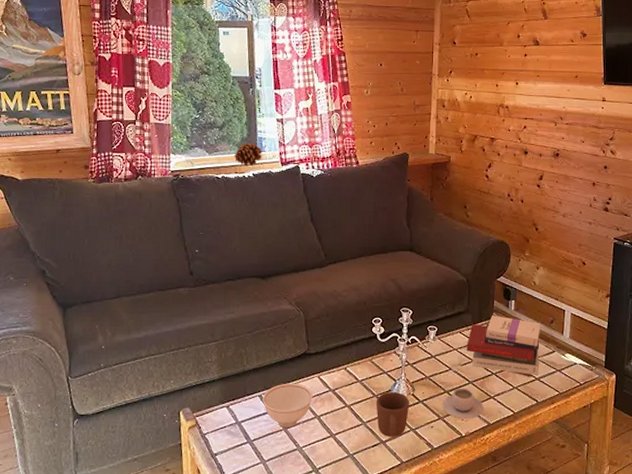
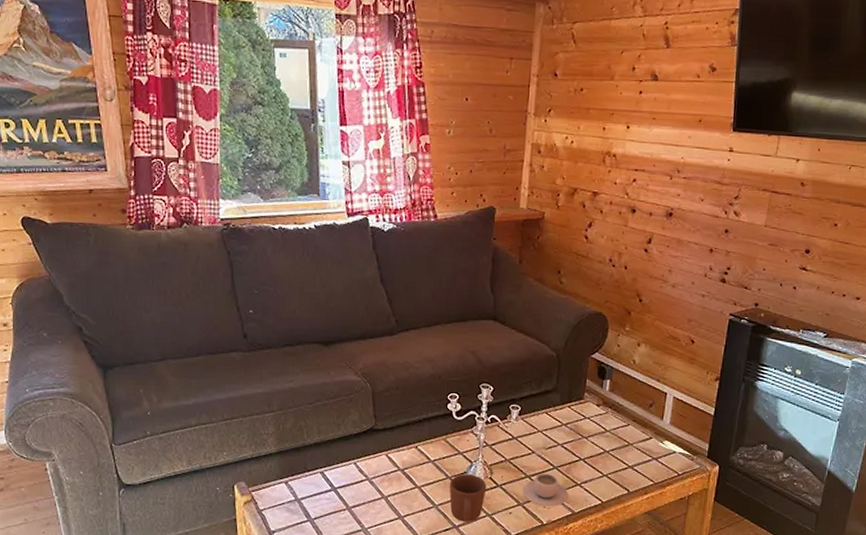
pine cone: present [234,143,263,166] -> none [292,188,326,216]
bowl: present [262,383,313,428] -> none [323,460,380,507]
books: present [467,315,541,377] -> none [553,395,639,465]

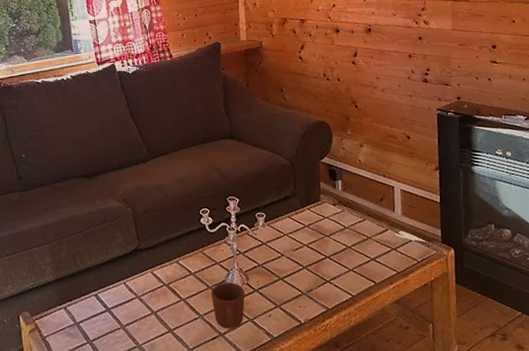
teacup: present [522,473,568,507] -> none [278,273,320,306]

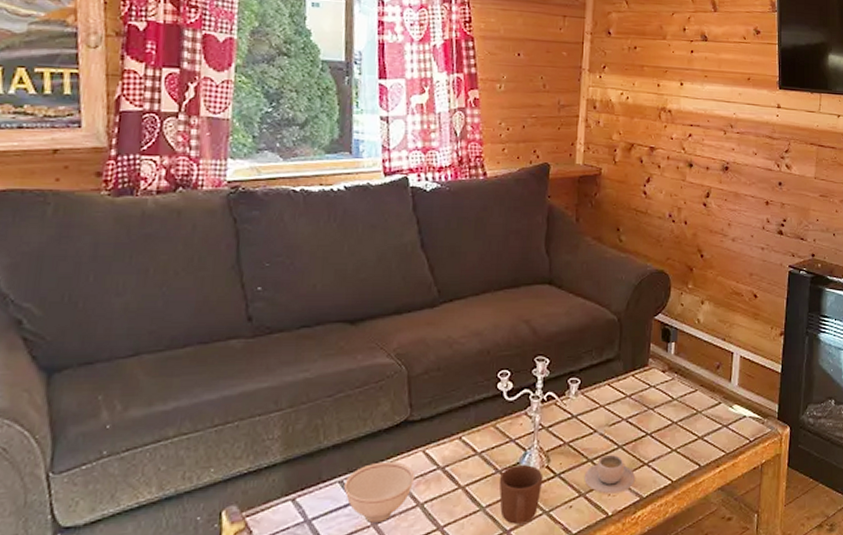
bowl: none [98,280,148,326] -> present [343,461,415,523]
teacup: none [278,273,320,306] -> present [584,454,635,494]

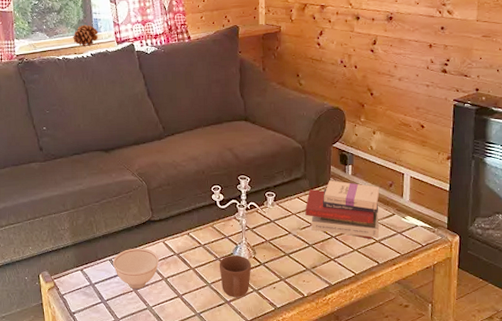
pine cone: none [318,146,359,176] -> present [72,24,99,46]
teacup: present [584,454,635,494] -> none [283,251,324,280]
books: none [616,361,706,436] -> present [305,180,380,240]

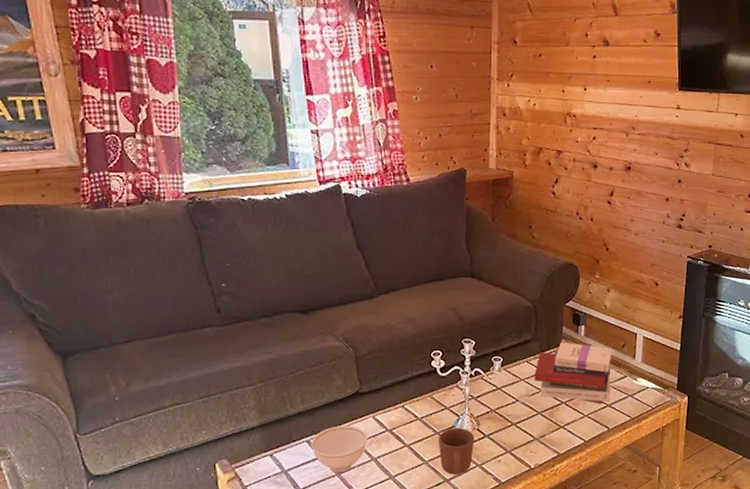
pine cone: present [72,24,99,46] -> none [261,158,296,185]

